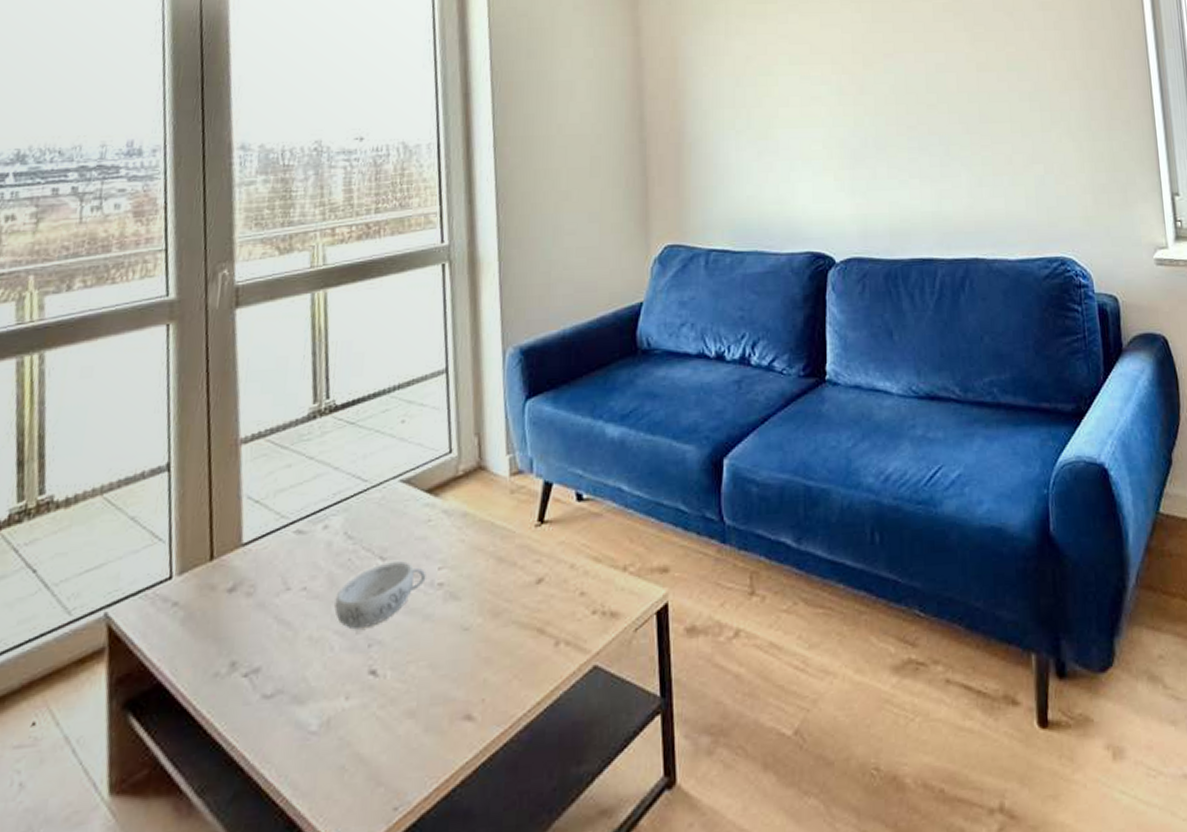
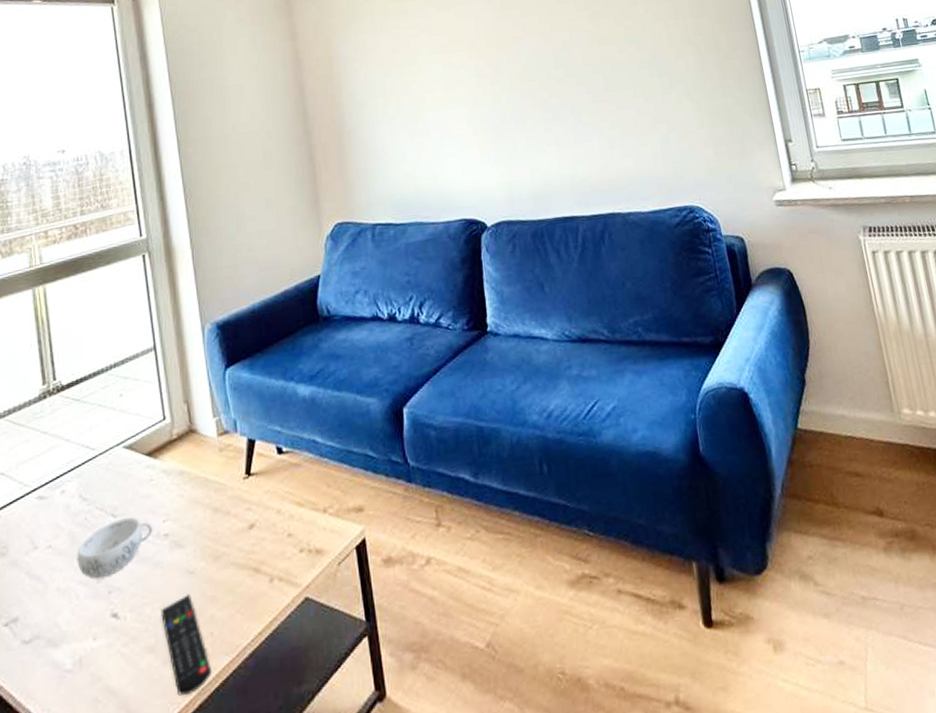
remote control: none [426,653,480,770] -> present [161,594,212,696]

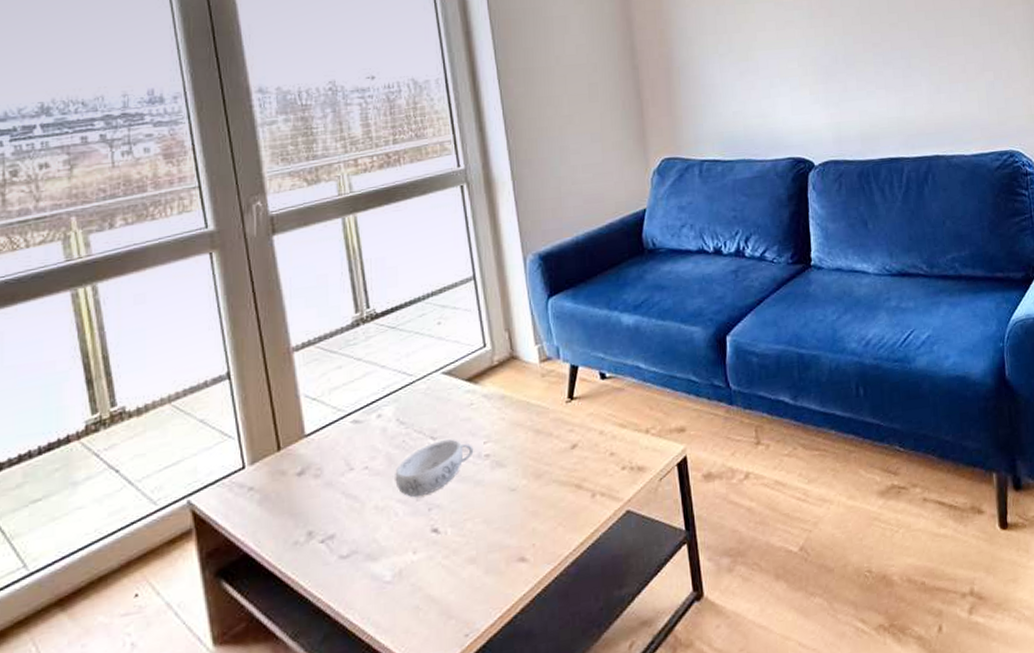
remote control: present [161,594,212,696] -> none [482,509,534,602]

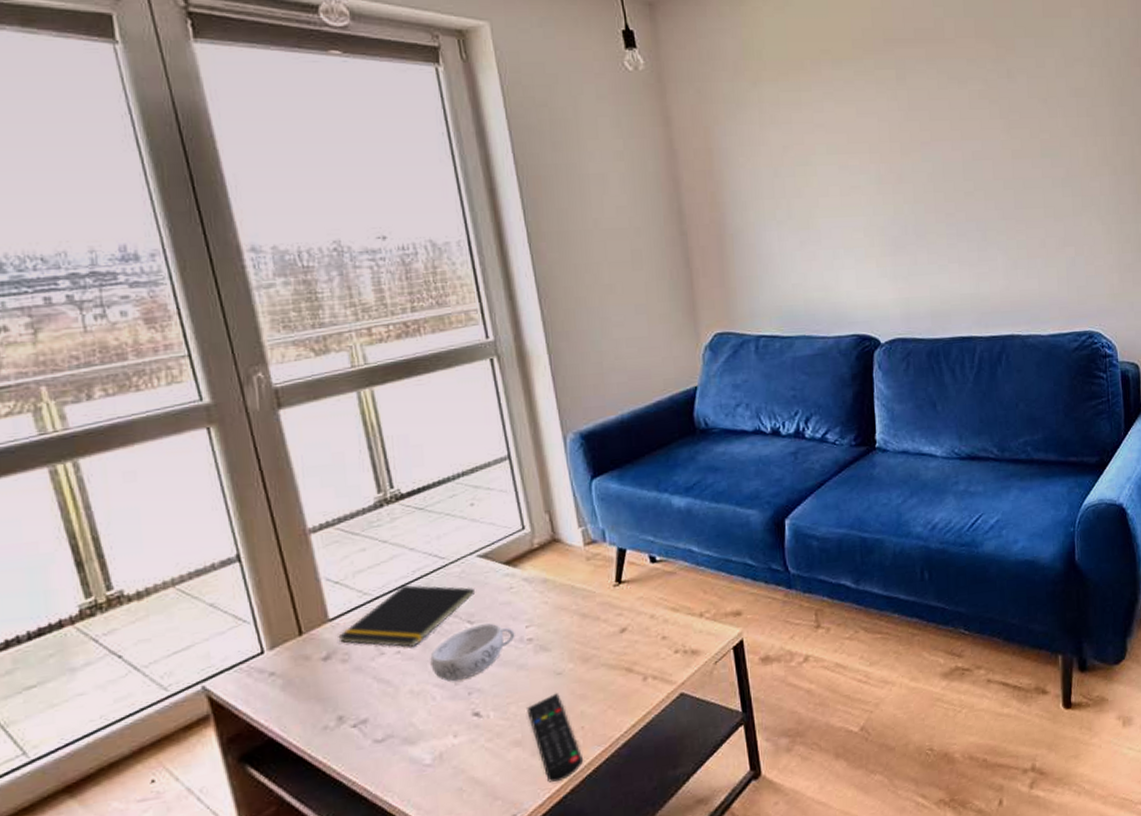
notepad: none [312,401,439,464] -> present [338,585,476,648]
remote control: none [482,509,534,602] -> present [527,693,584,783]

